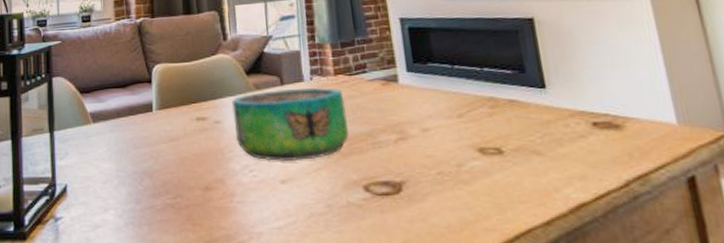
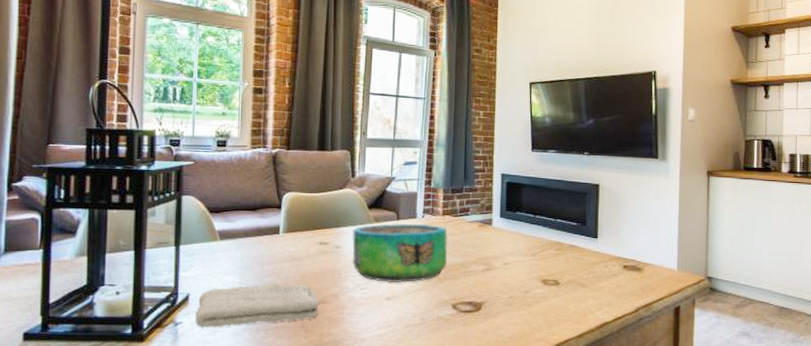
washcloth: none [75,168,206,223] -> present [195,283,321,327]

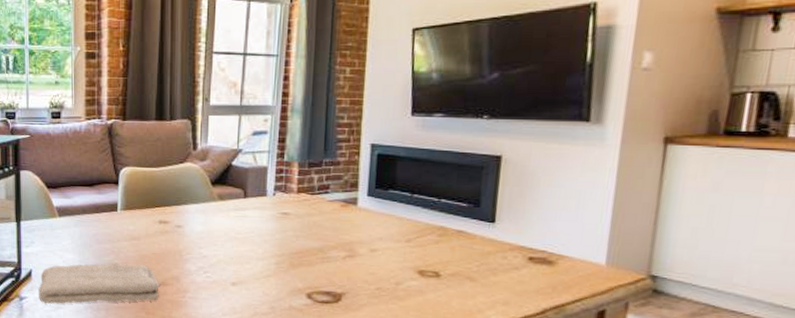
decorative bowl: present [352,223,448,283] -> none [194,201,303,267]

